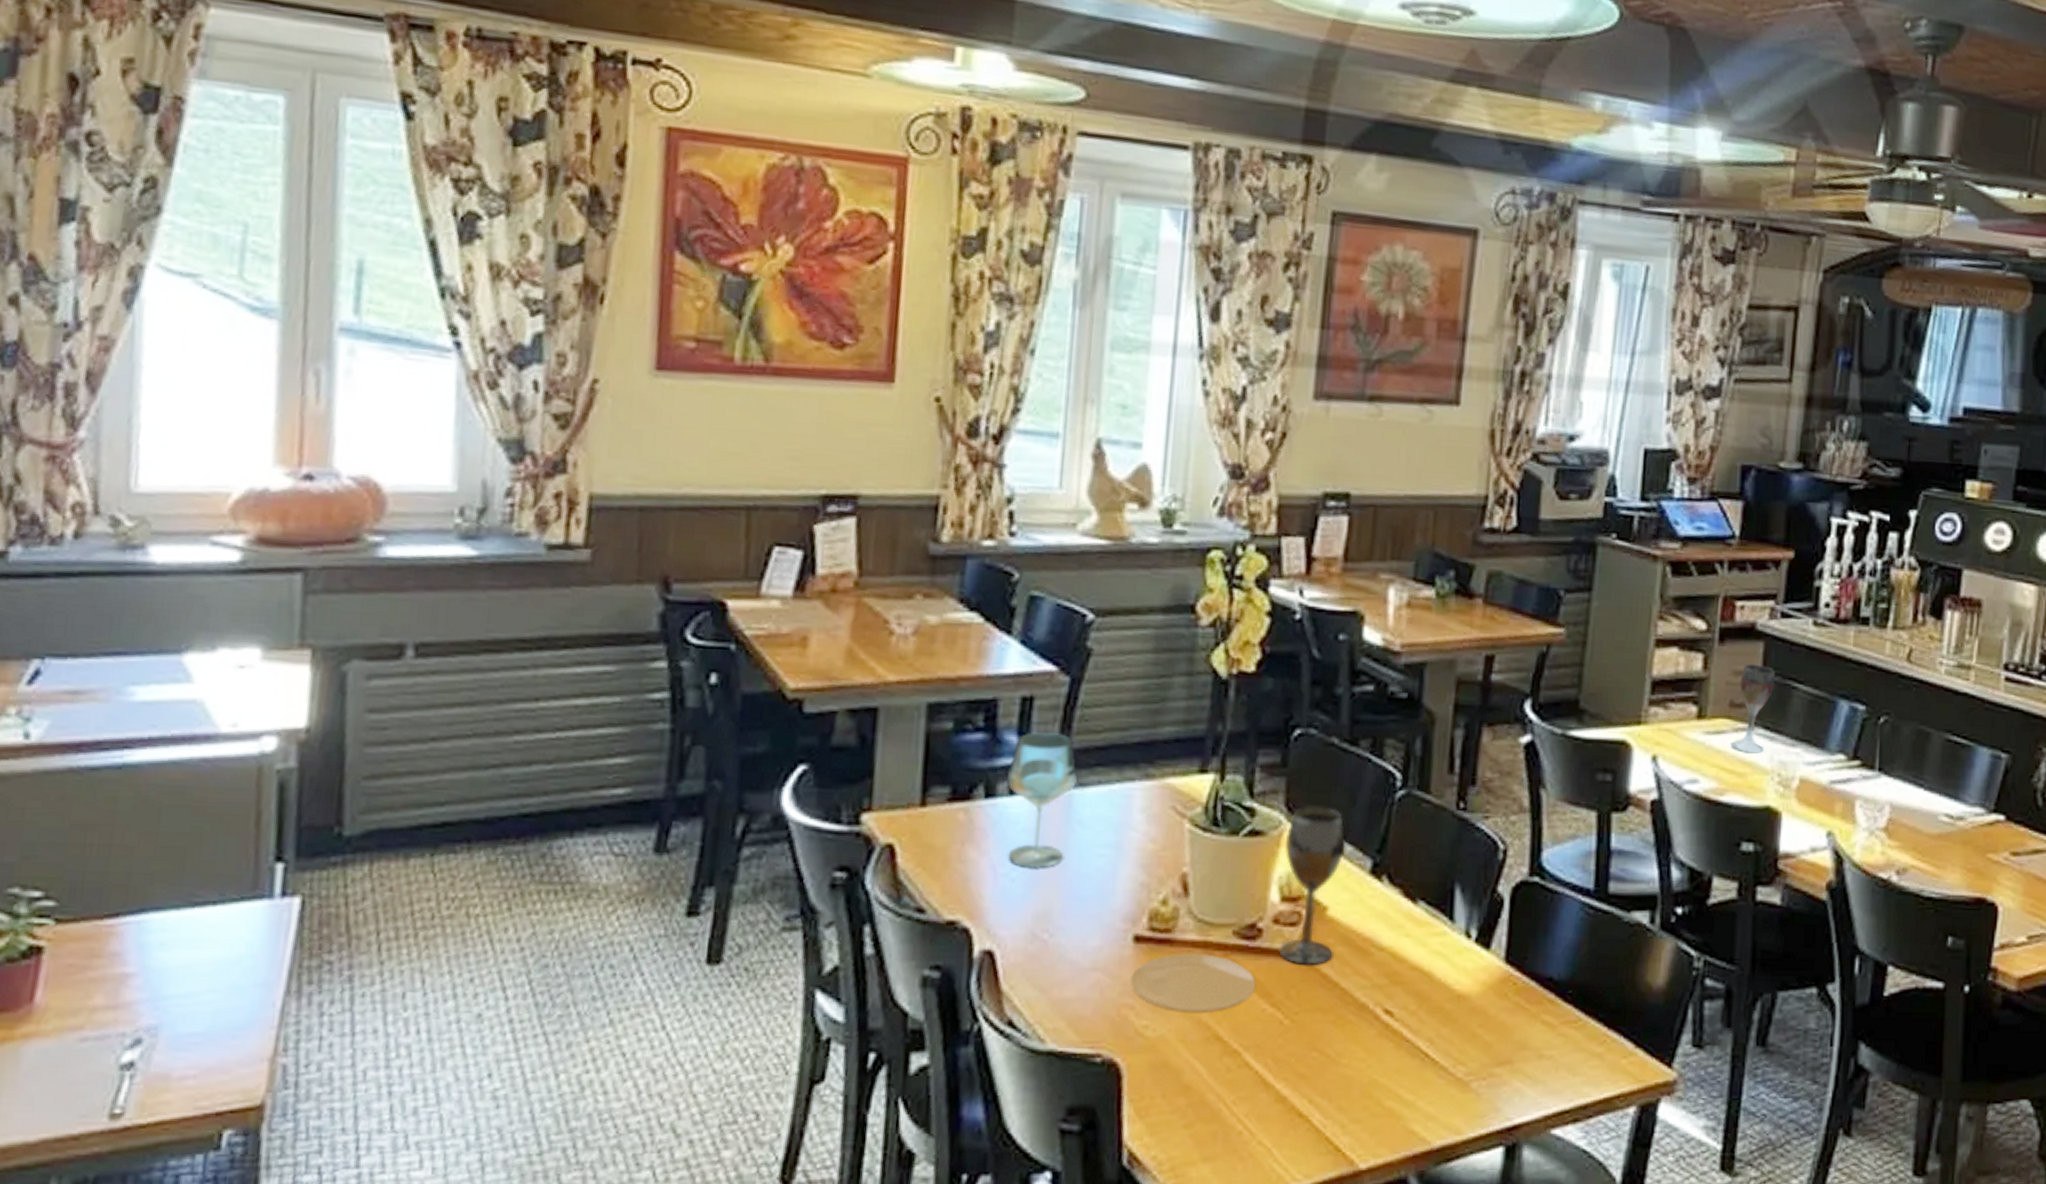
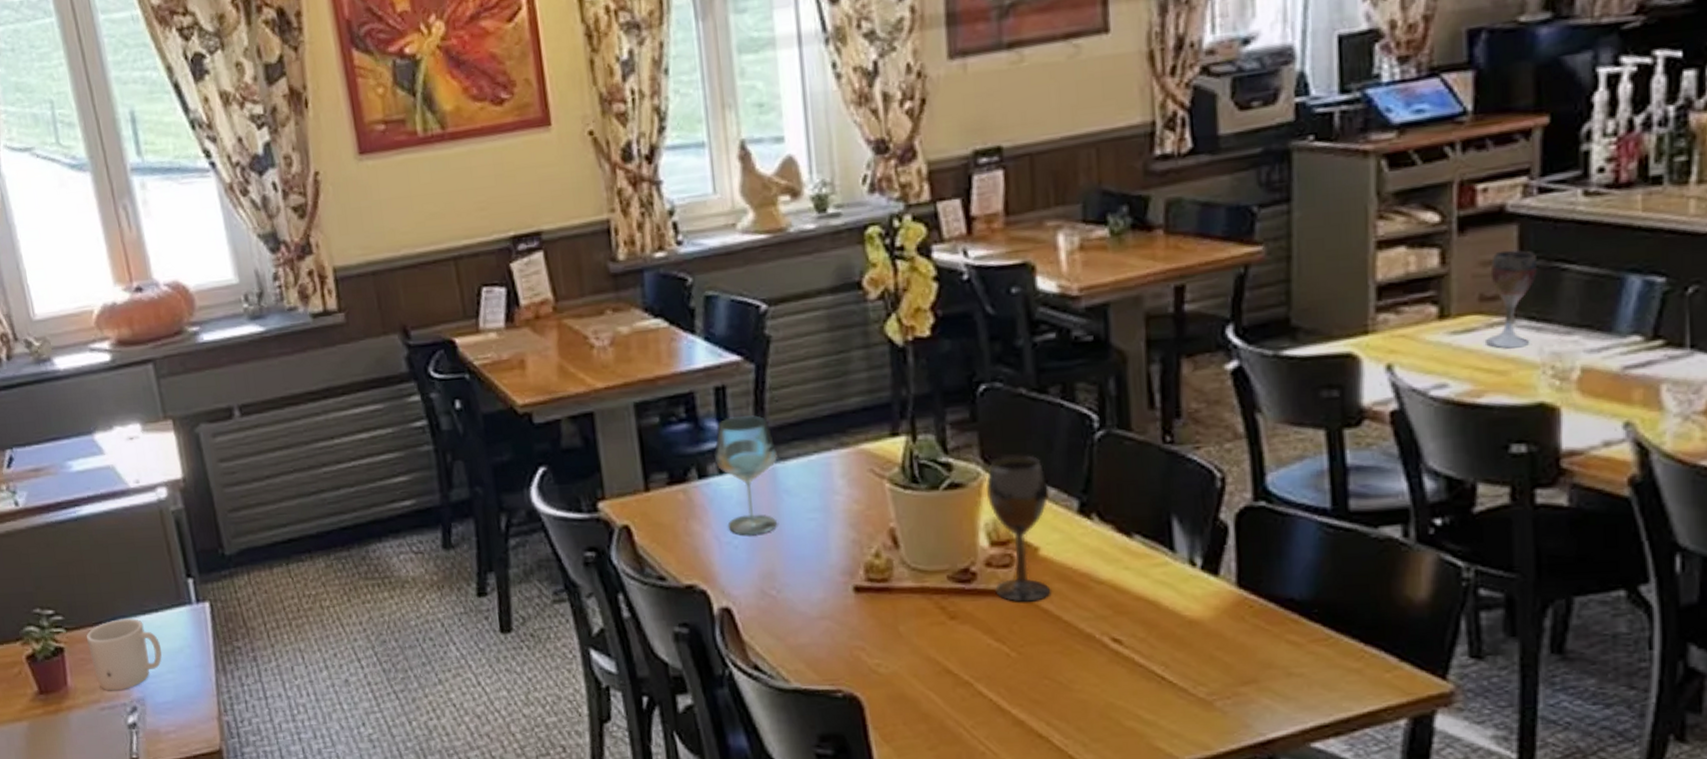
mug: none [85,911,208,1014] -> present [86,618,162,691]
plate: present [1130,953,1257,1014] -> none [857,598,978,652]

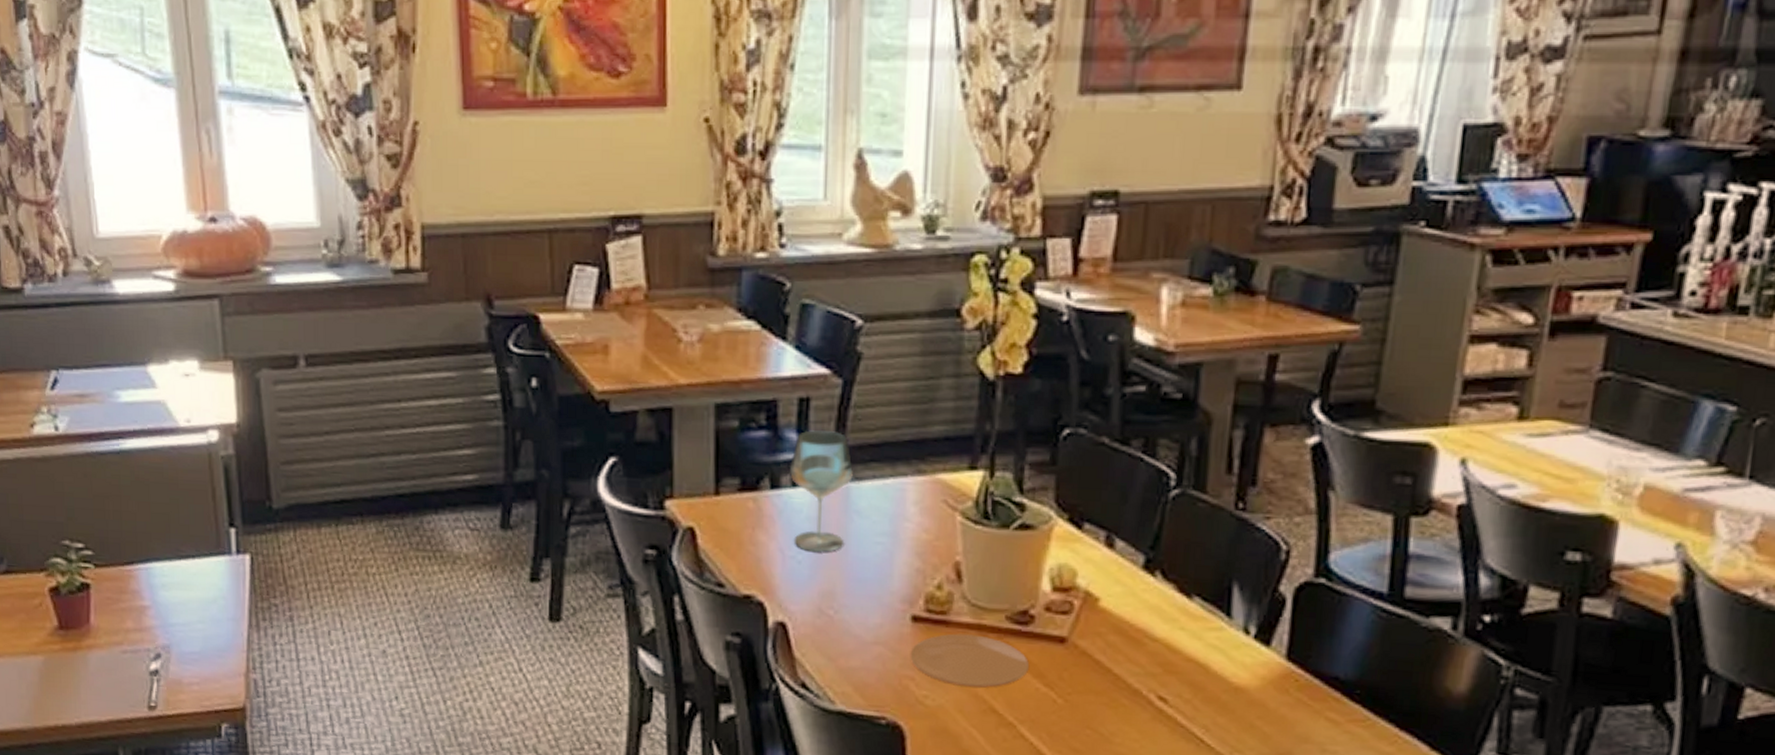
mug: present [86,618,162,691] -> none [115,561,194,635]
plate: none [857,598,978,652] -> present [910,633,1030,689]
wine glass: present [986,454,1051,602] -> none [1051,502,1117,651]
cup: present [1486,250,1538,349] -> none [1558,360,1620,458]

